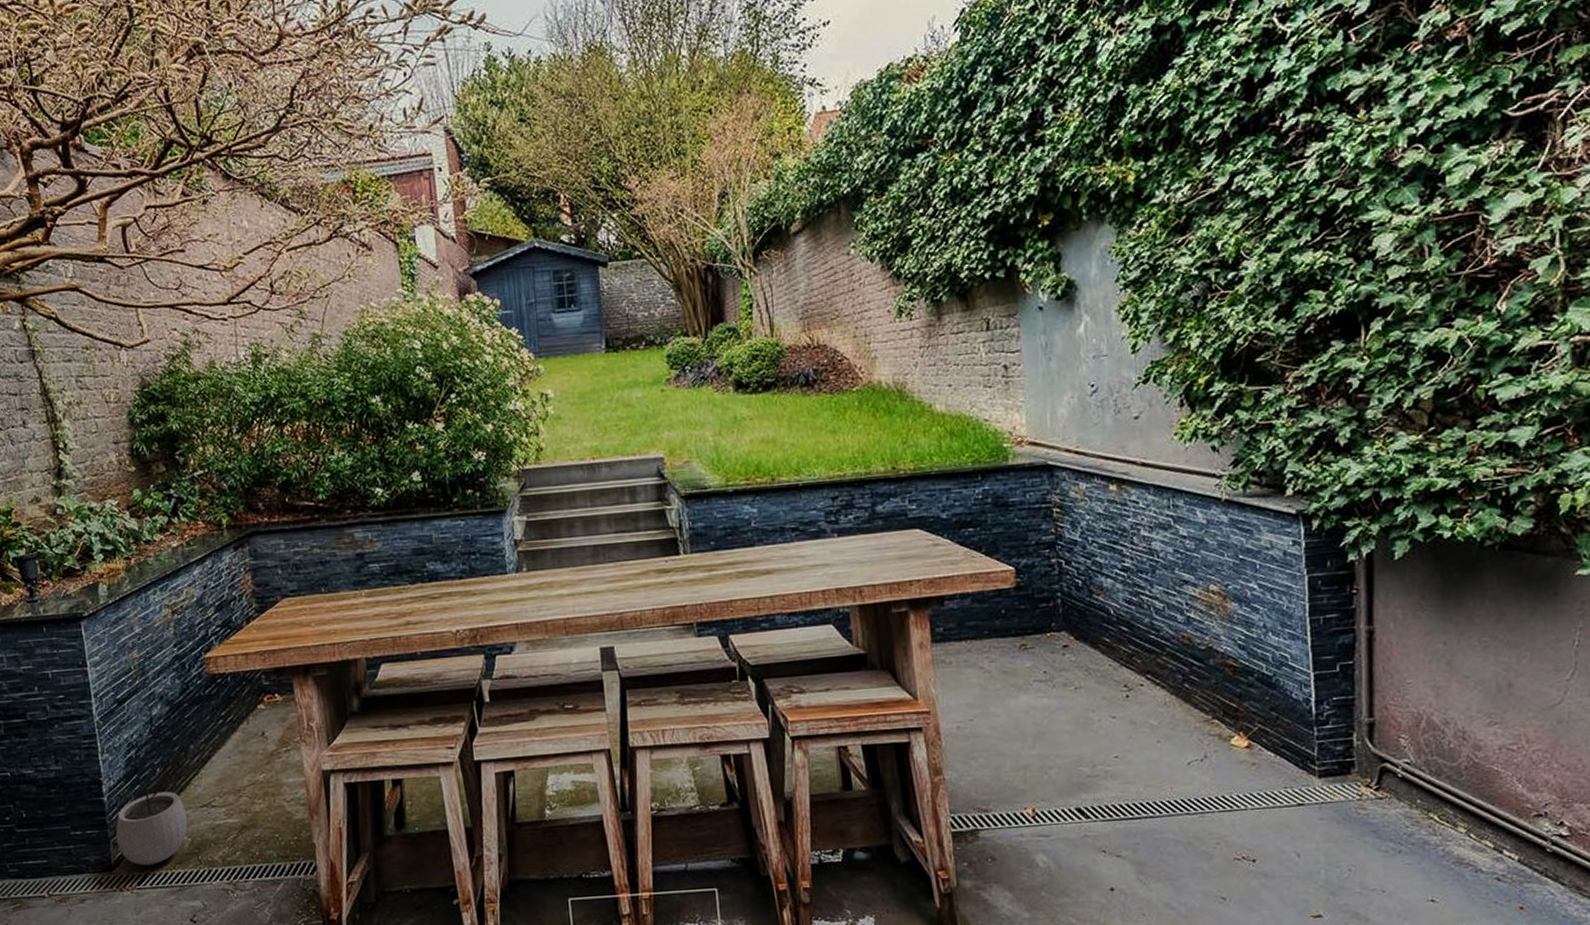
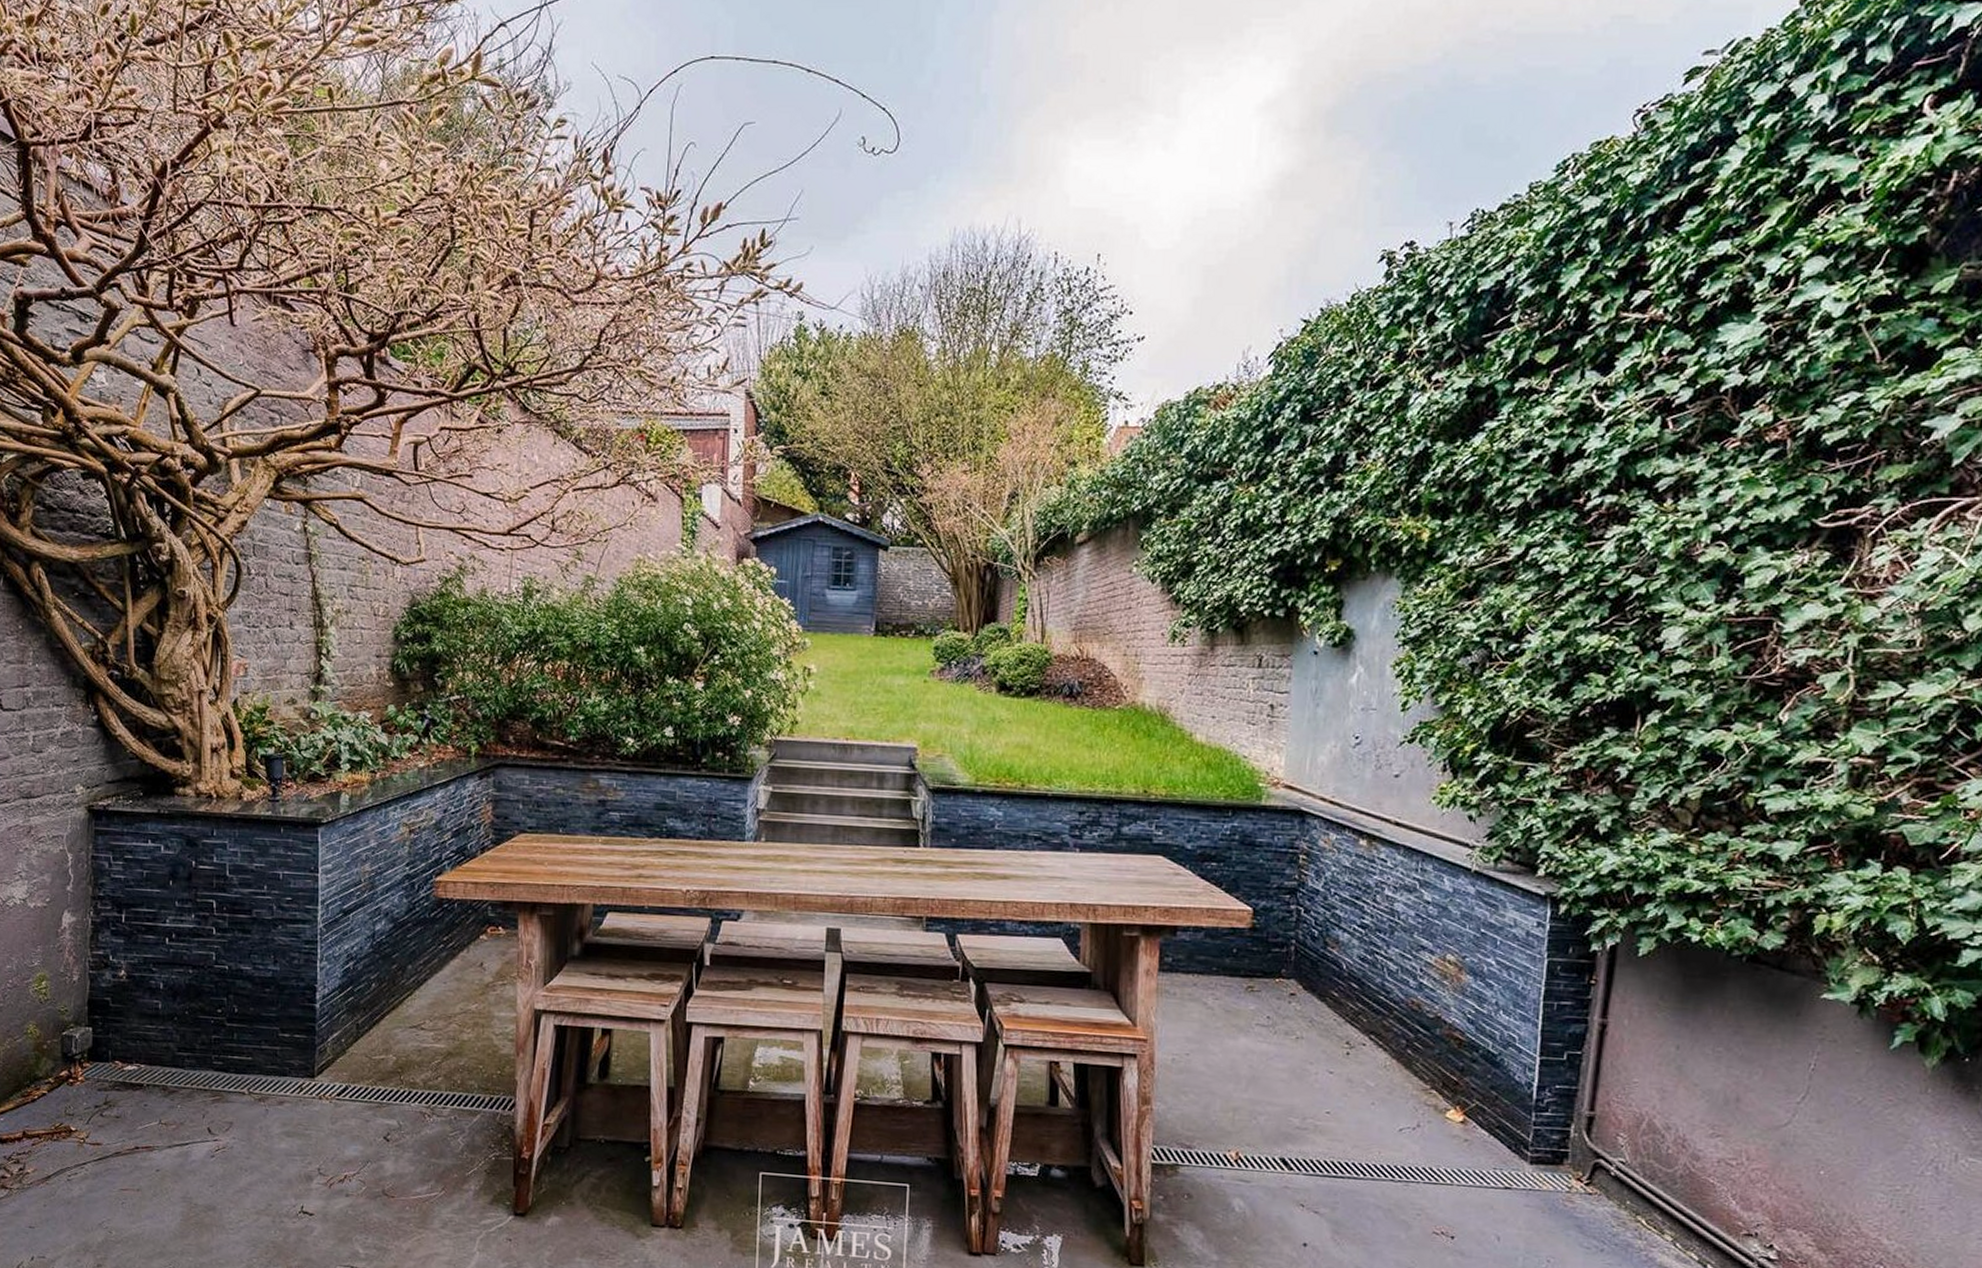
plant pot: present [116,781,188,866] -> none [322,994,396,1078]

